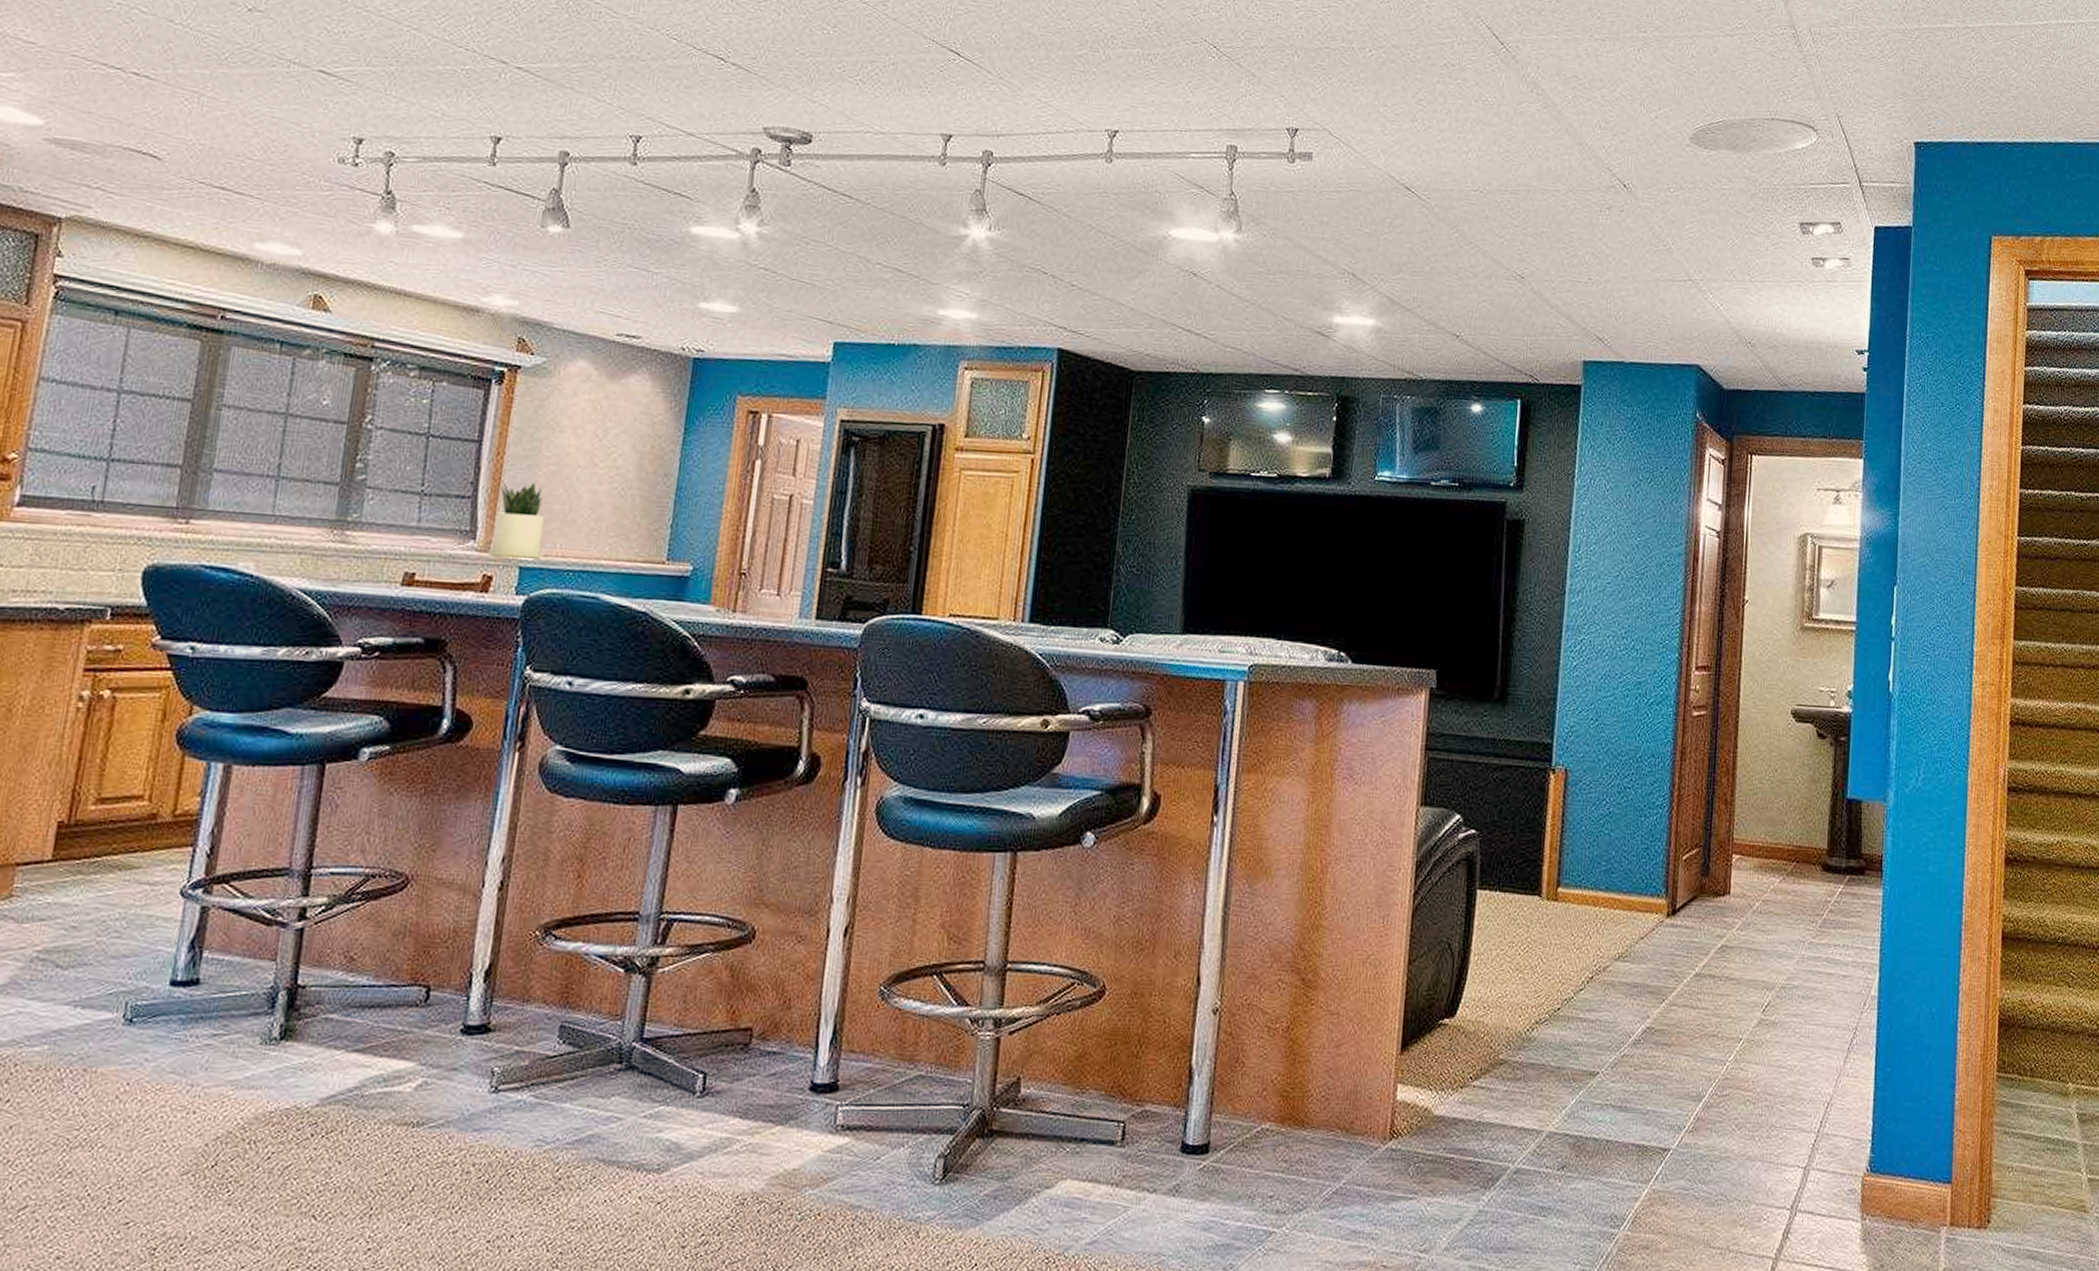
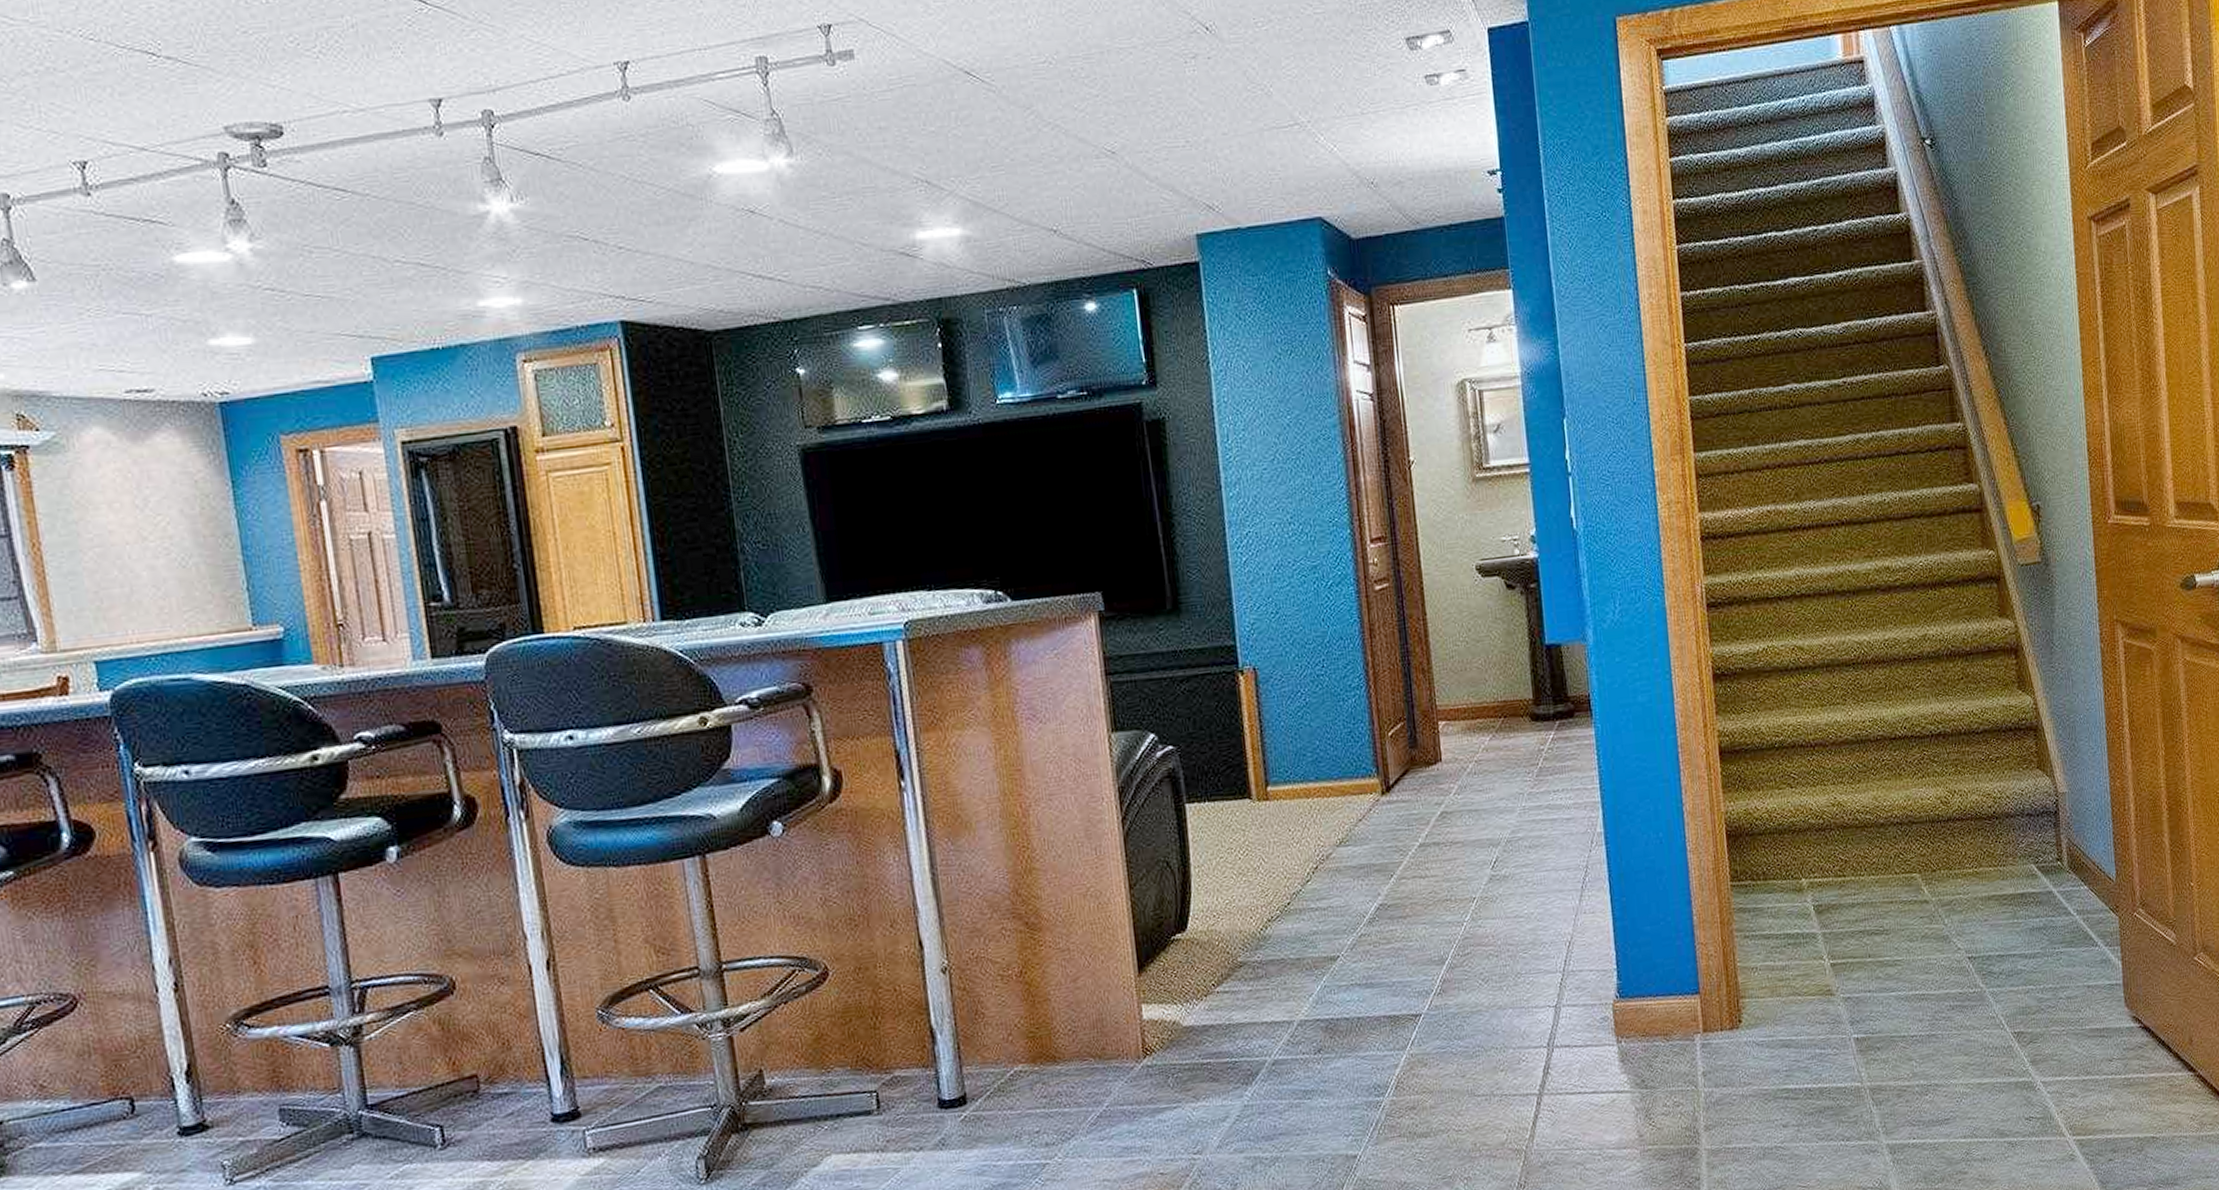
planter: present [486,481,545,559] -> none [46,569,118,657]

